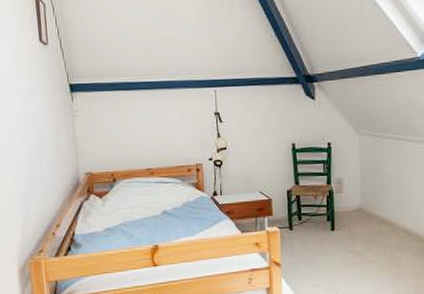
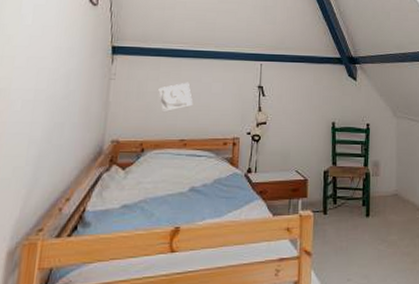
wall ornament: none [119,114,154,145] -> present [158,82,193,113]

